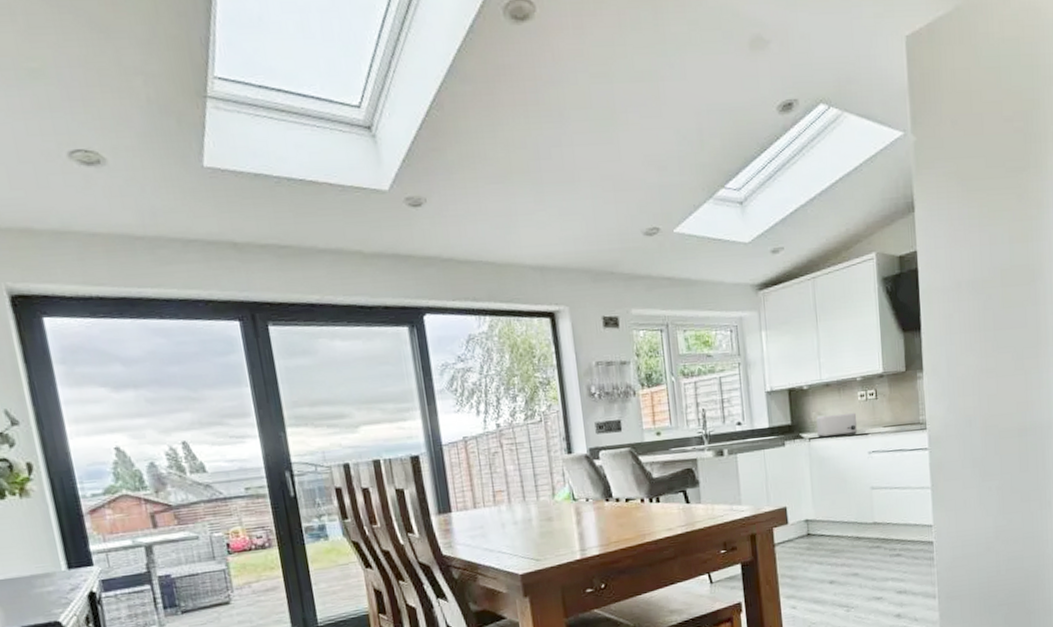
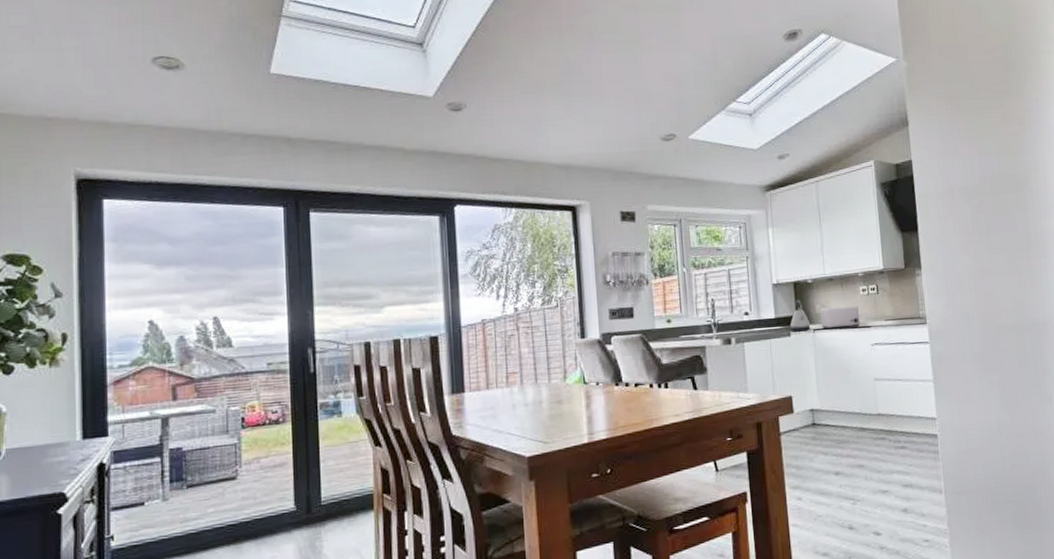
kettle: none [784,407,806,442] -> present [789,300,811,332]

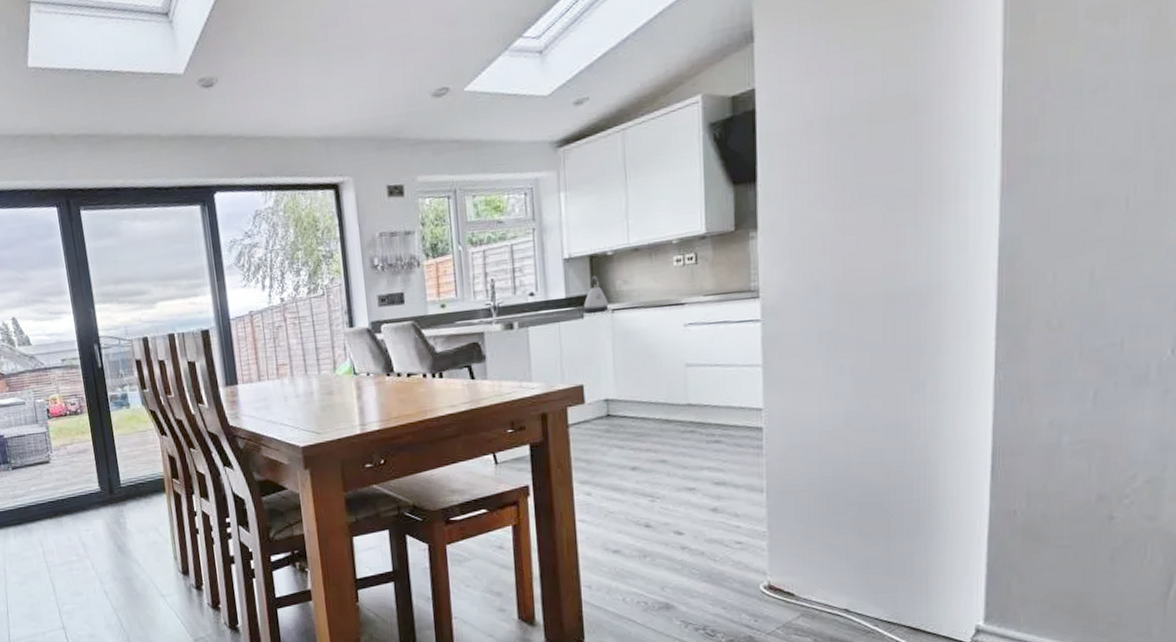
toaster: present [820,305,861,330] -> none [622,279,672,310]

